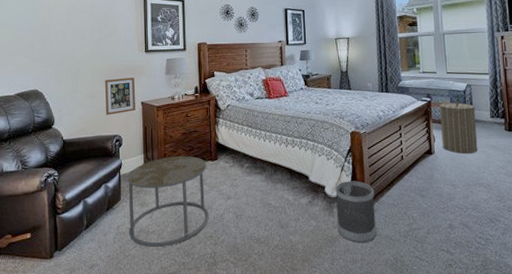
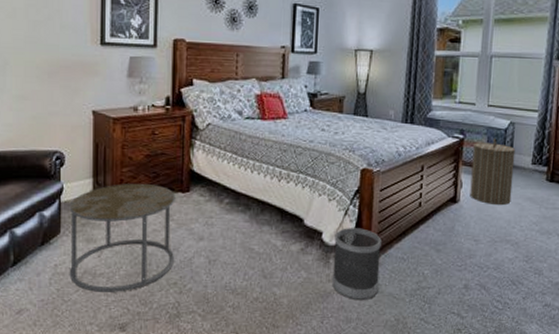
picture frame: present [105,77,136,115] -> none [43,76,86,124]

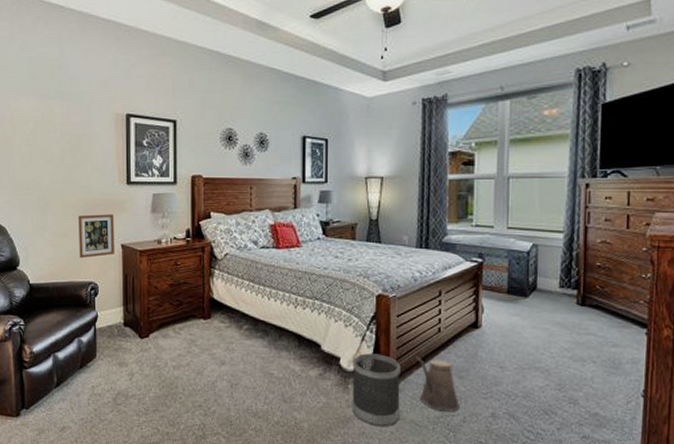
picture frame: none [43,76,86,124] -> present [78,214,116,258]
side table: present [69,184,176,292] -> none [103,311,200,413]
watering can: none [395,230,436,284] -> present [415,356,460,412]
laundry hamper: present [470,138,516,206] -> none [492,261,541,331]

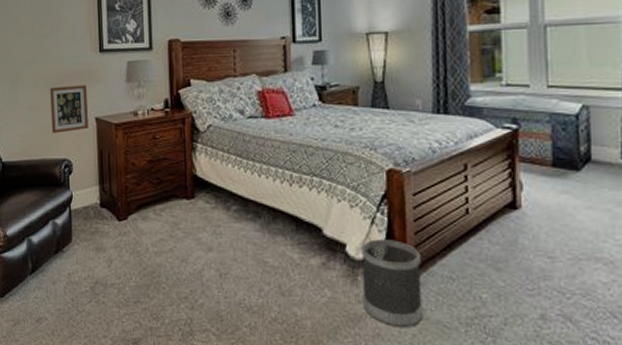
watering can: present [415,356,460,412] -> none [438,243,499,312]

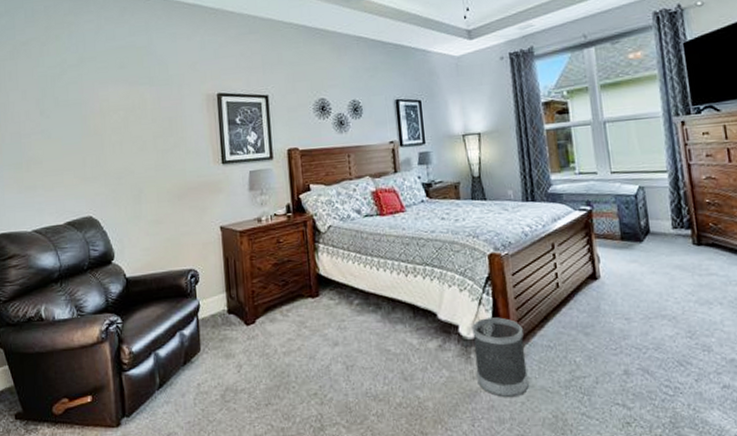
picture frame: present [50,85,89,133] -> none [174,196,215,245]

